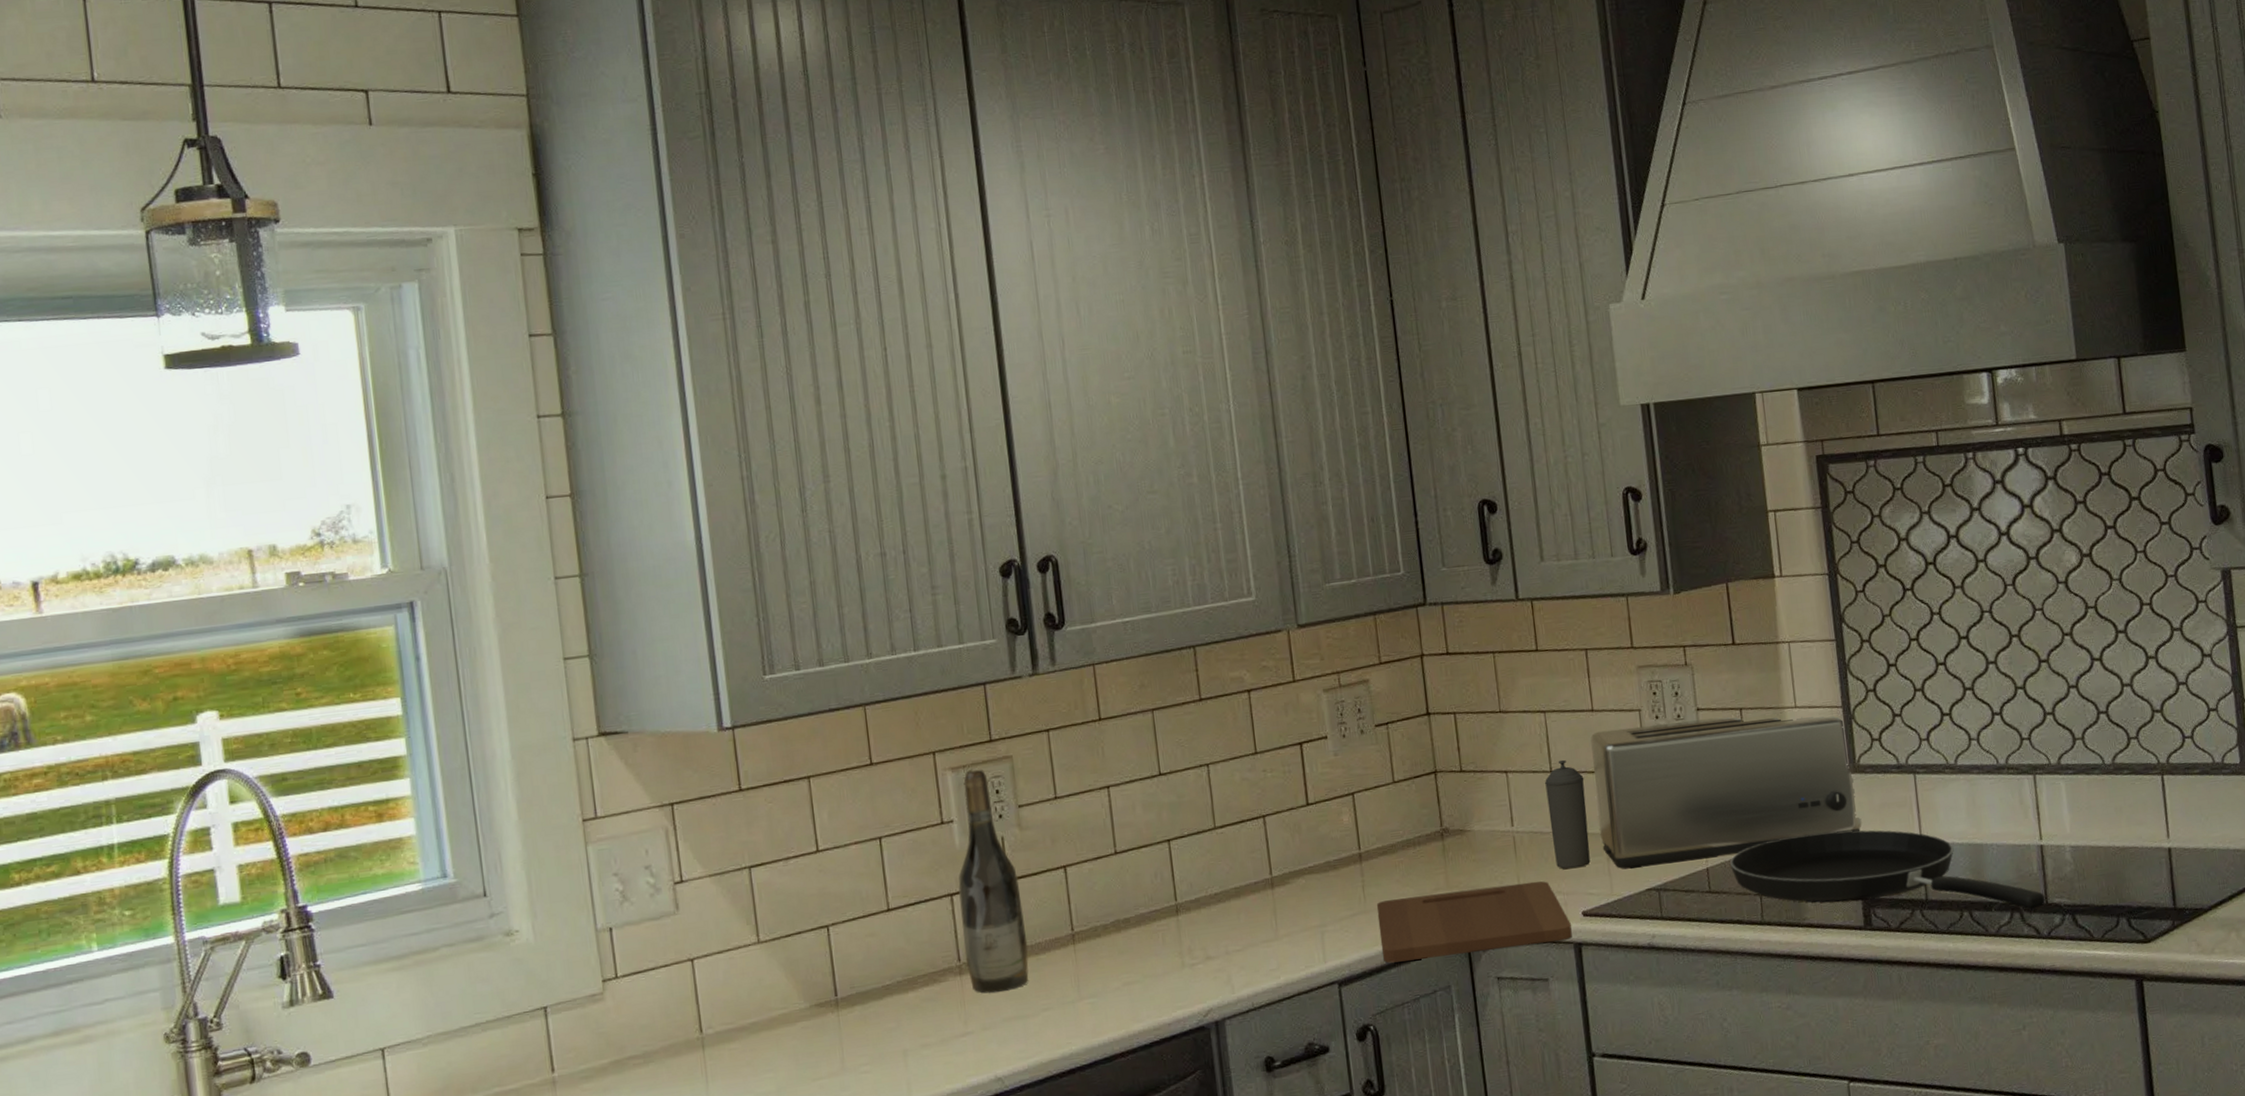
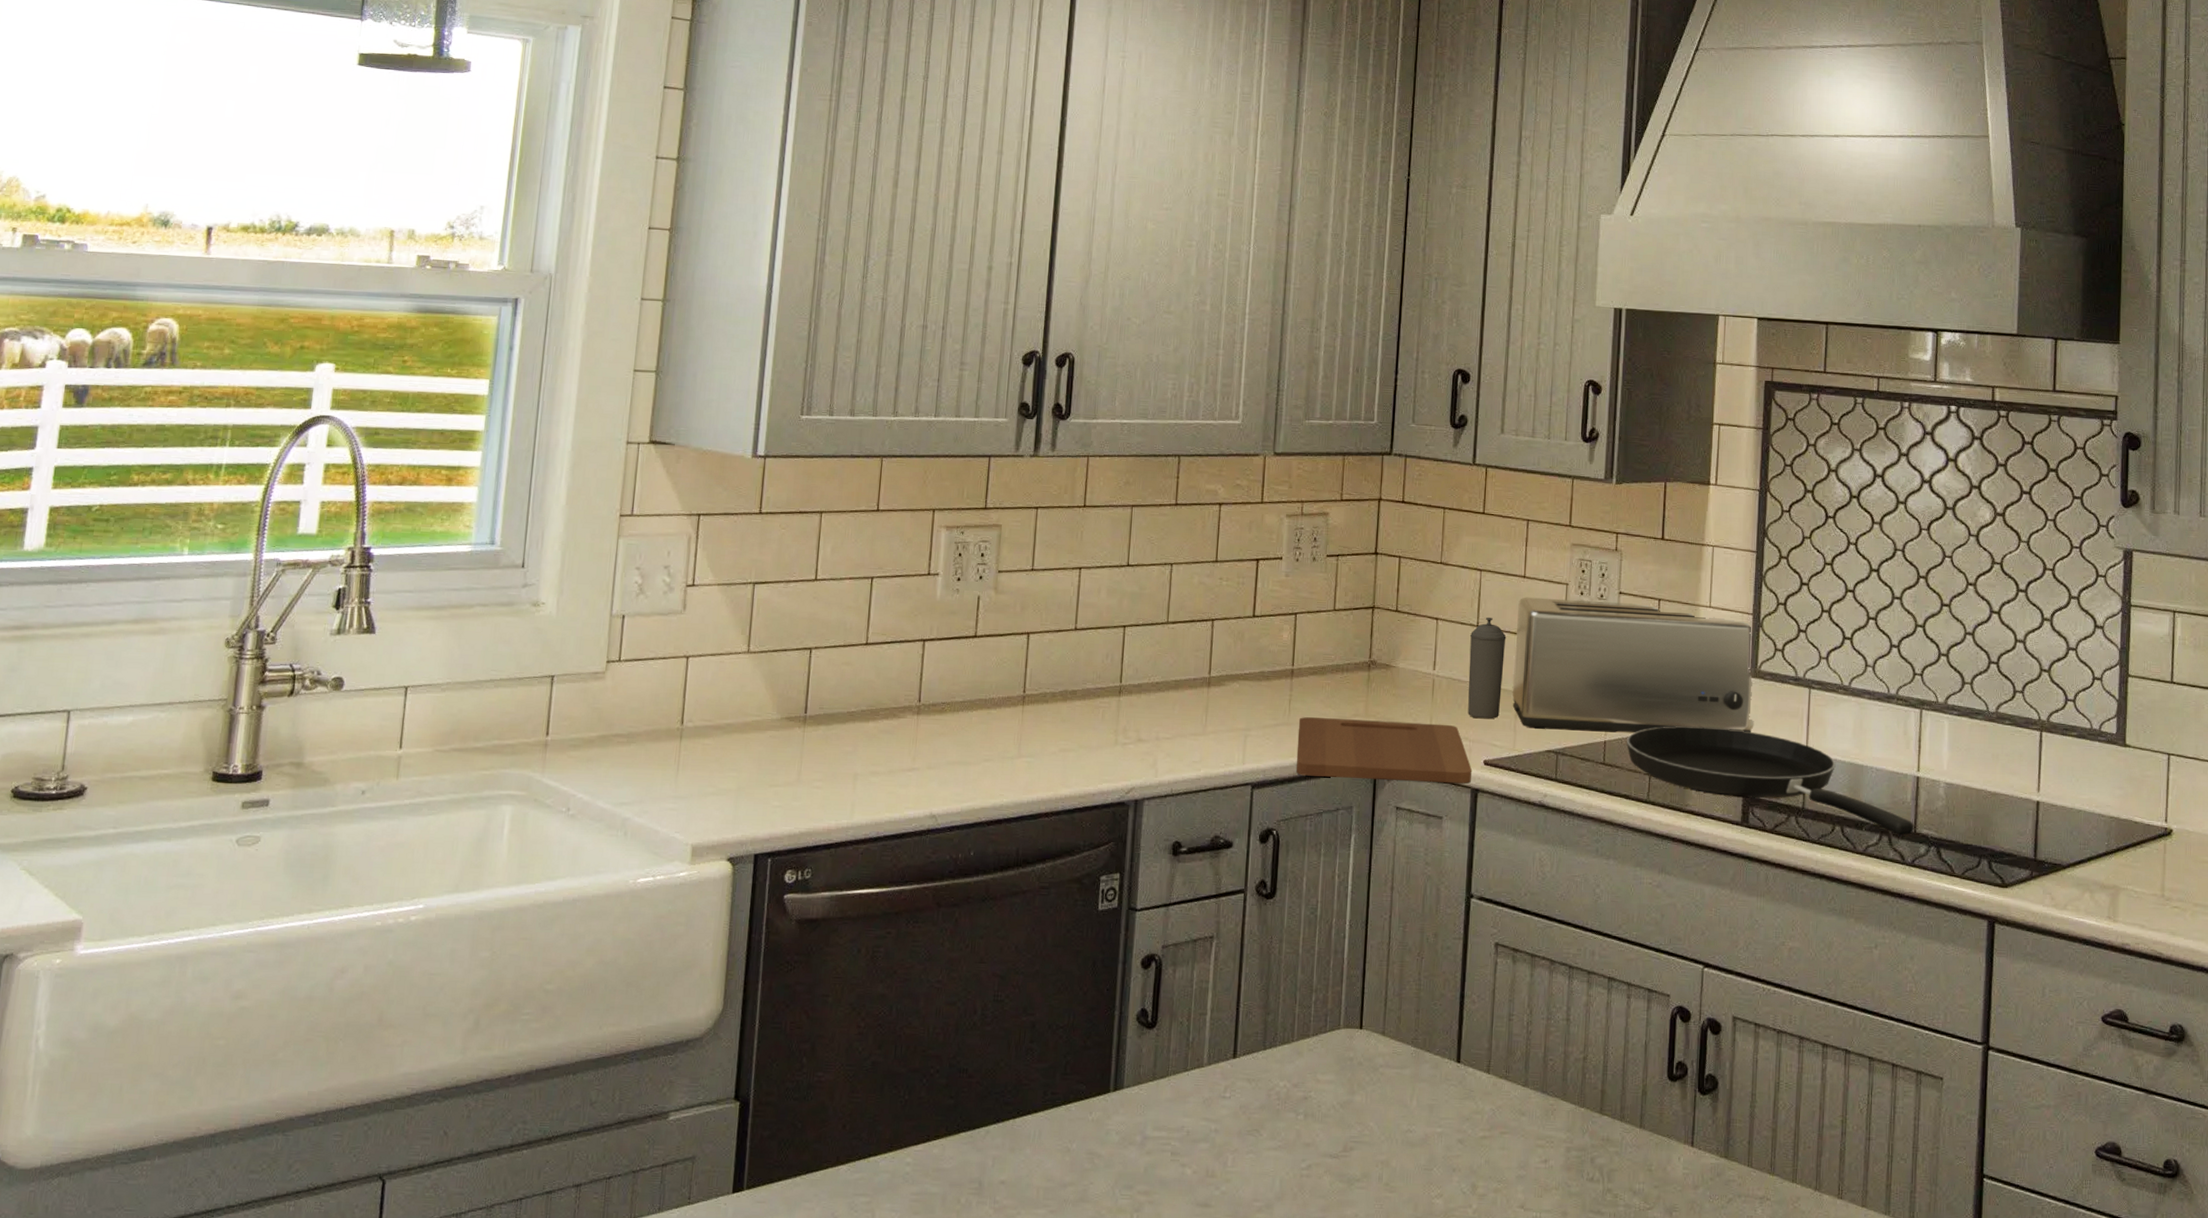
wine bottle: present [958,769,1029,993] -> none [925,531,985,736]

